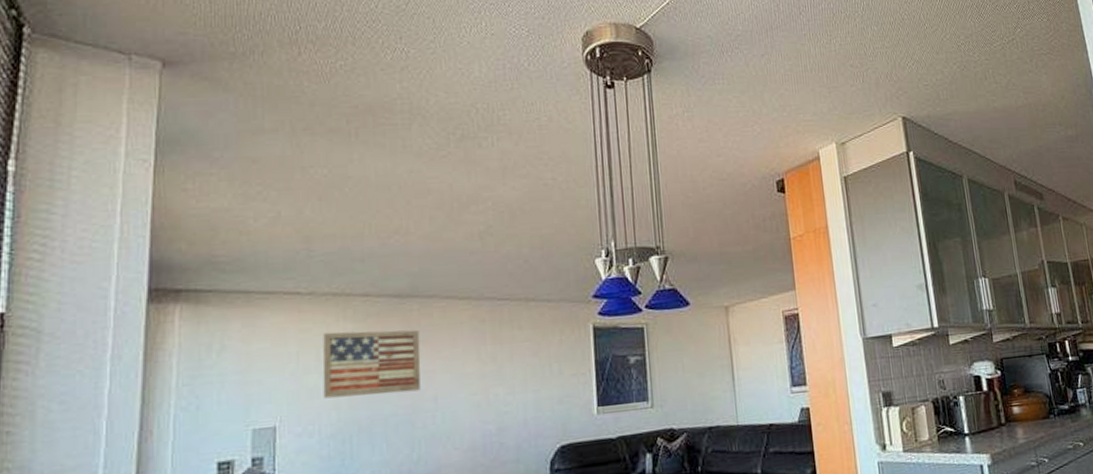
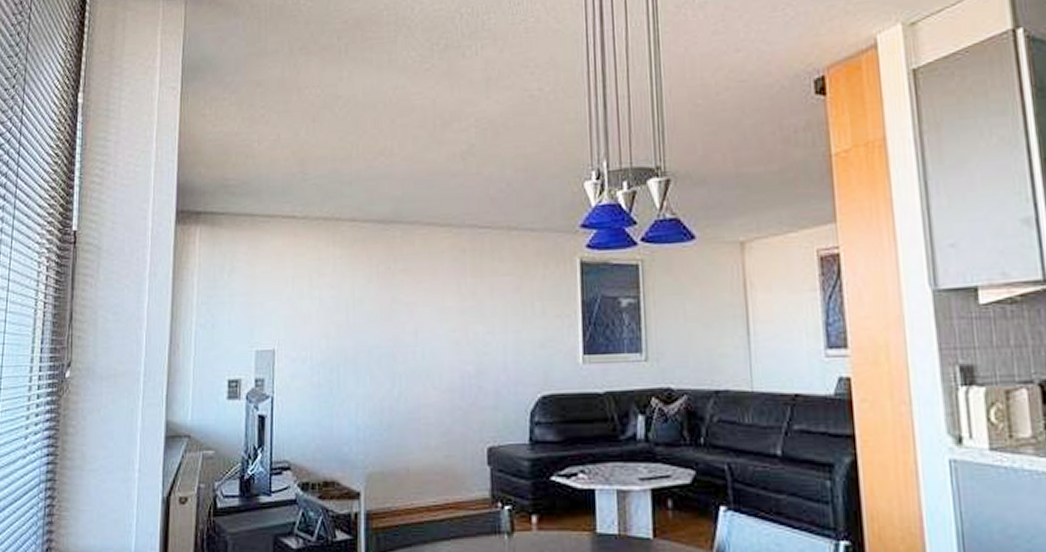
wall art: present [322,329,421,399] -> none [314,257,403,325]

